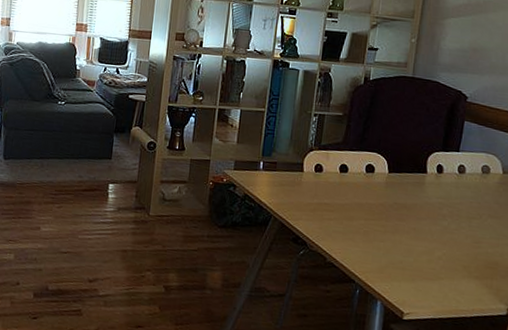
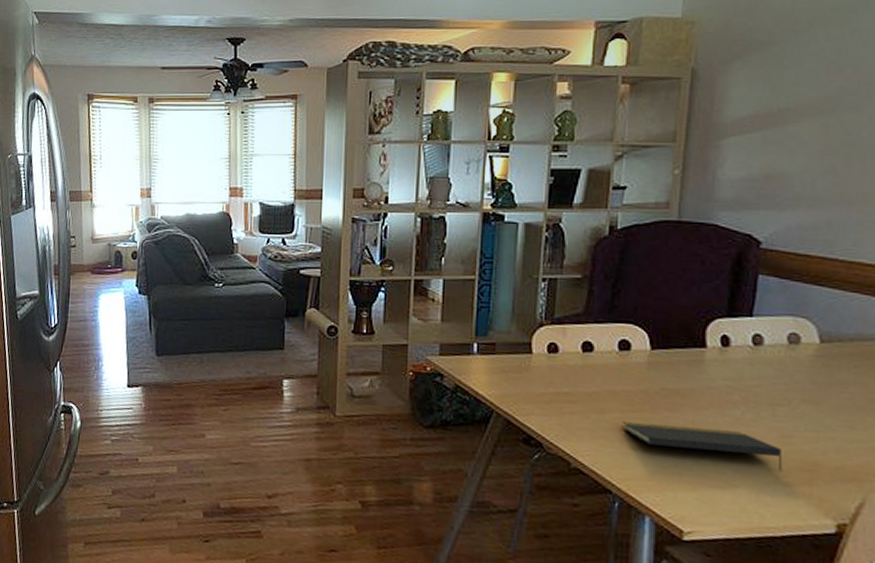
notepad: none [366,227,474,269] -> present [623,422,783,472]

